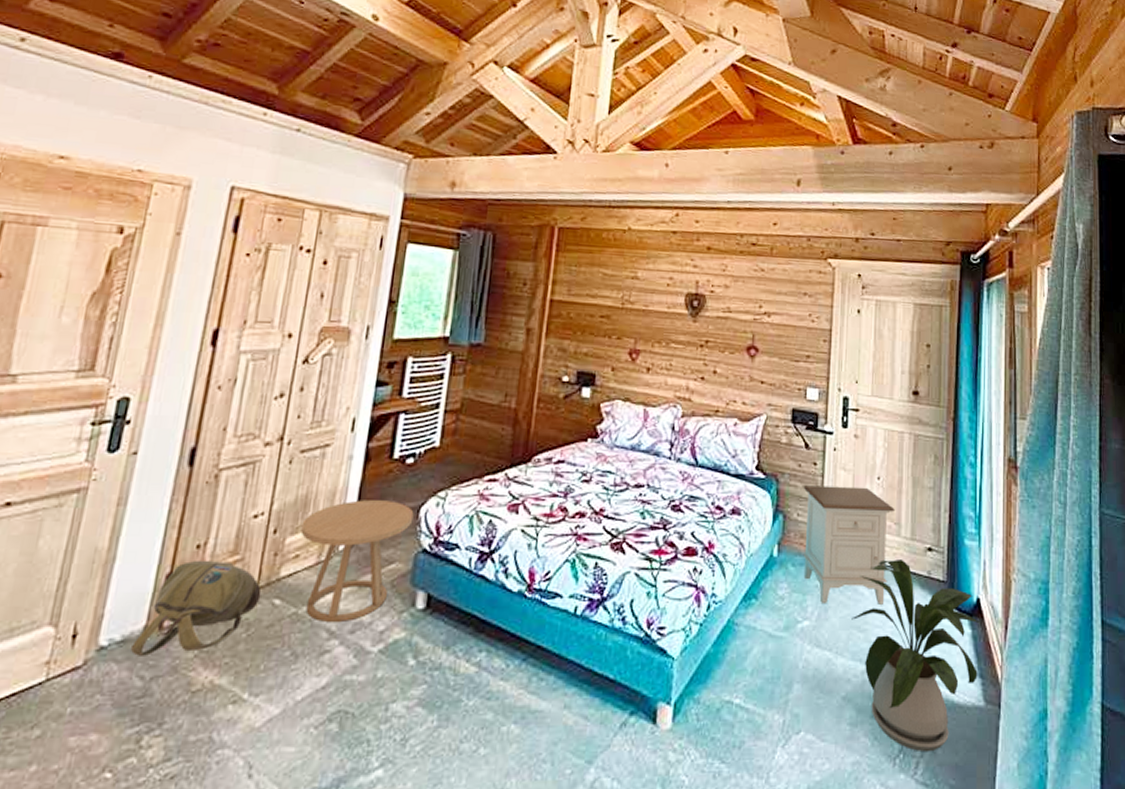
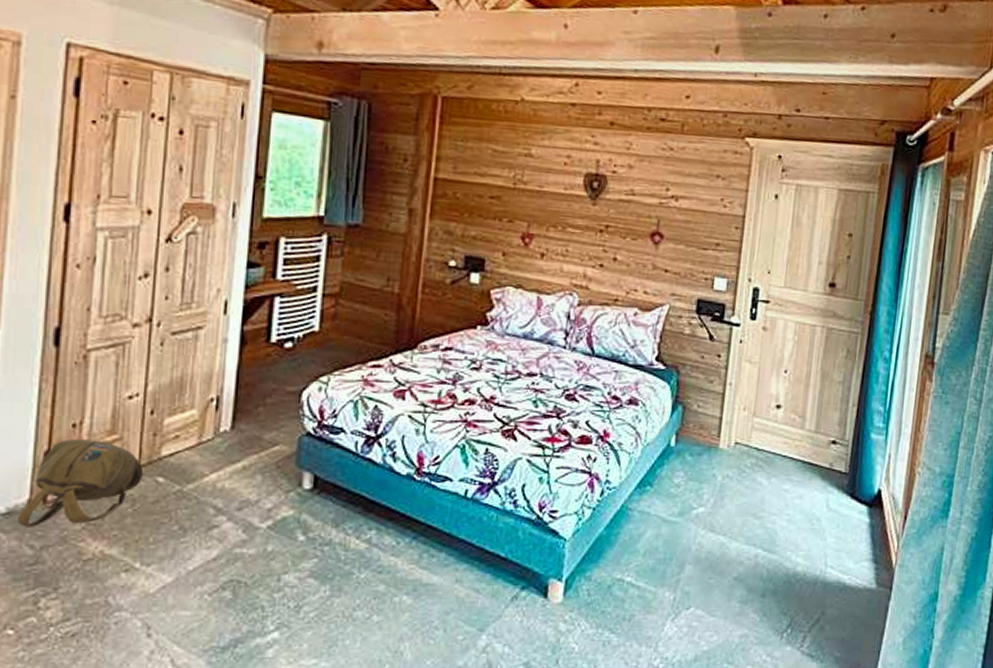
side table: present [300,500,414,622] -> none [179,383,296,499]
nightstand: present [803,485,895,605] -> none [701,377,801,494]
house plant: present [851,559,980,752] -> none [748,451,880,628]

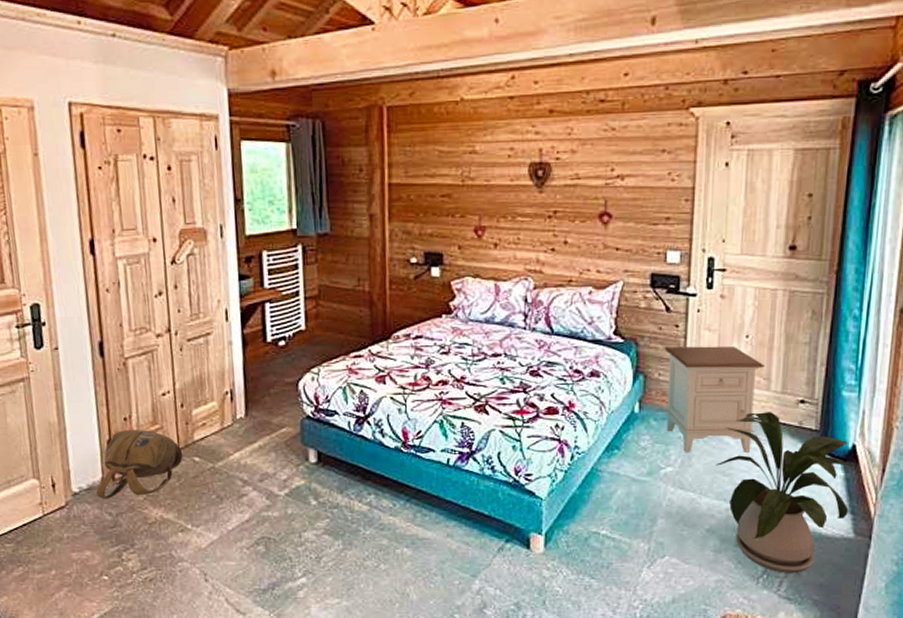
nightstand: none [701,377,801,494] -> present [664,345,765,452]
house plant: none [748,451,880,628] -> present [716,412,855,574]

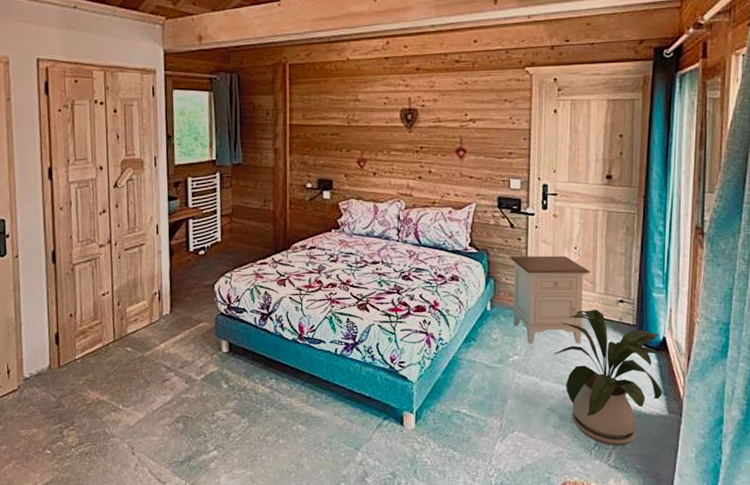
backpack: present [96,429,183,499] -> none [44,324,118,383]

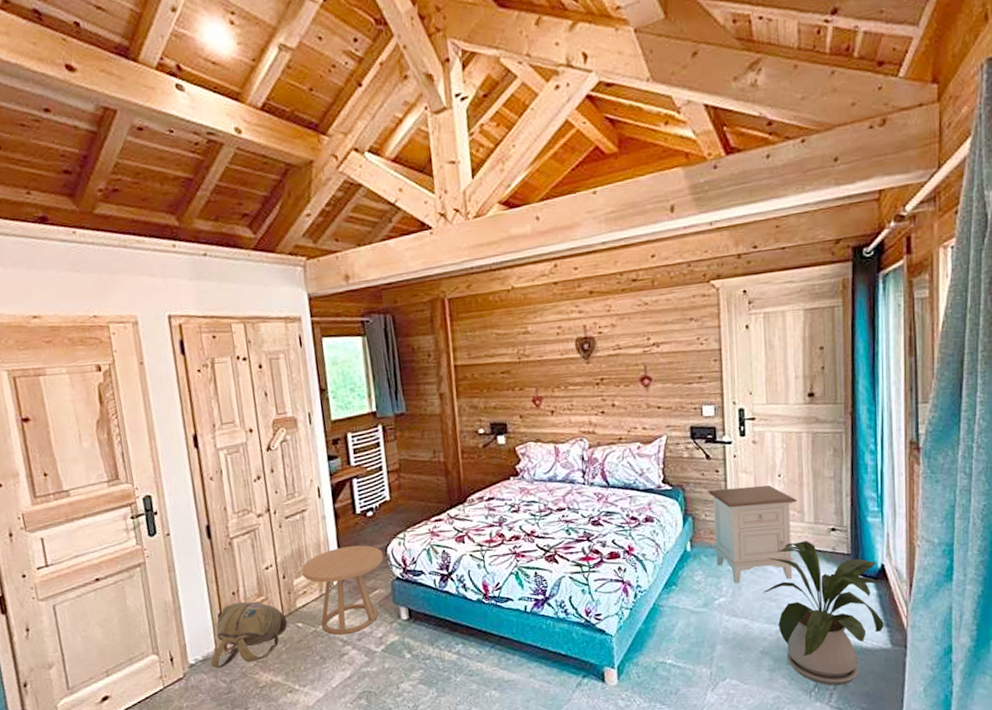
backpack: none [44,324,118,383] -> present [211,601,288,668]
side table: none [135,281,211,361] -> present [301,545,384,635]

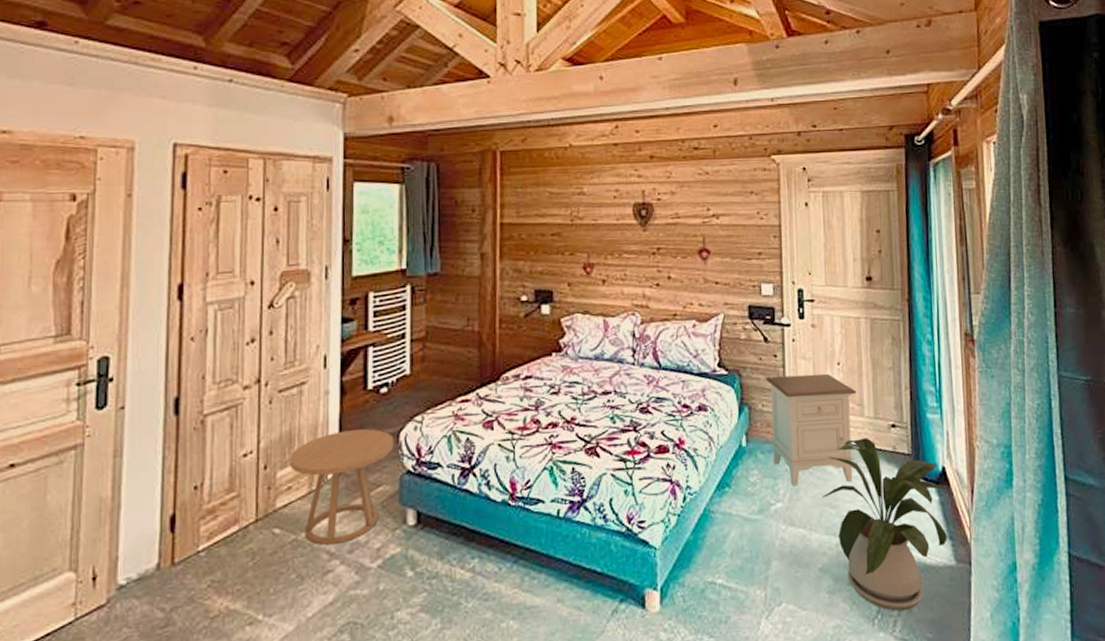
backpack: present [211,601,288,668] -> none [149,499,261,591]

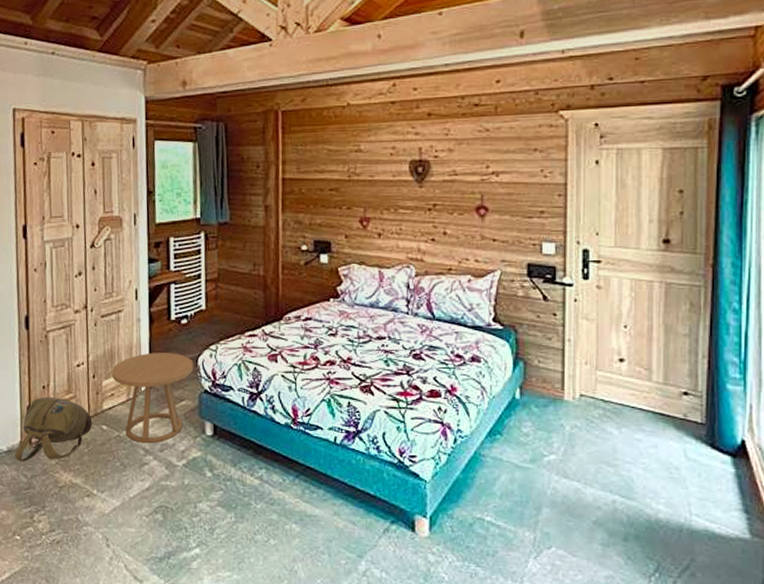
backpack: none [149,499,261,591] -> present [15,396,93,462]
nightstand: present [765,373,857,485] -> none [543,335,645,443]
house plant: present [822,438,947,612] -> none [600,402,746,574]

